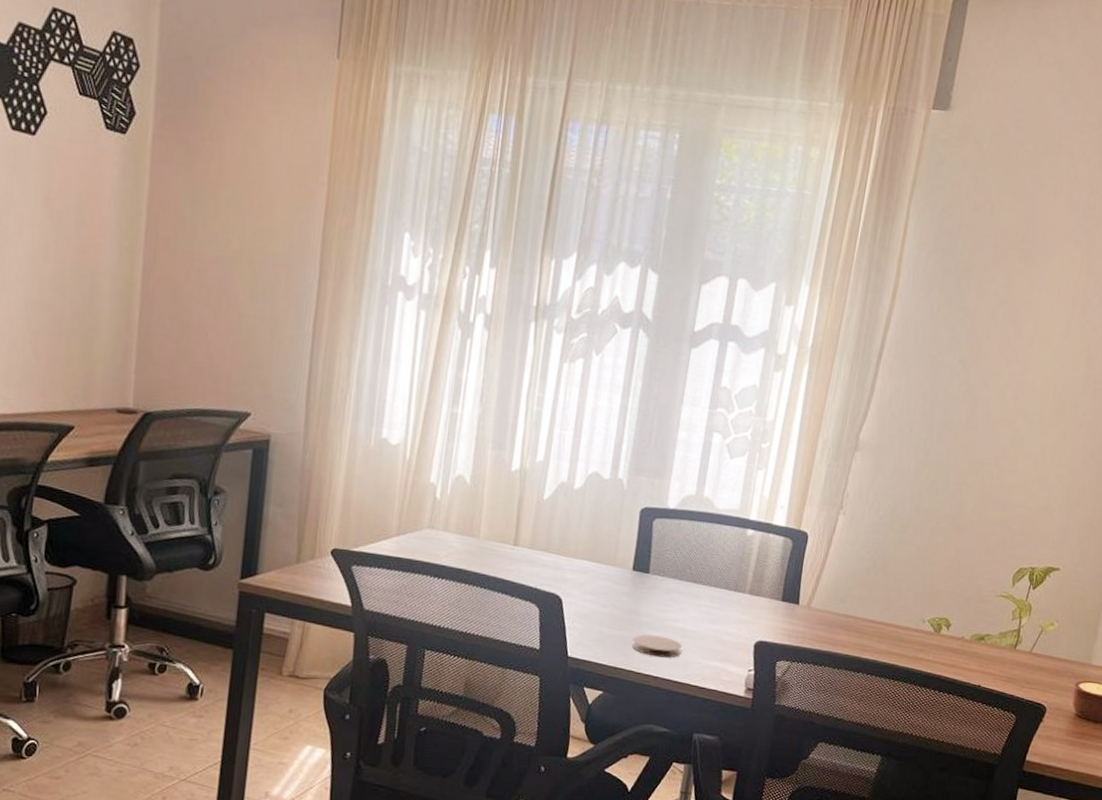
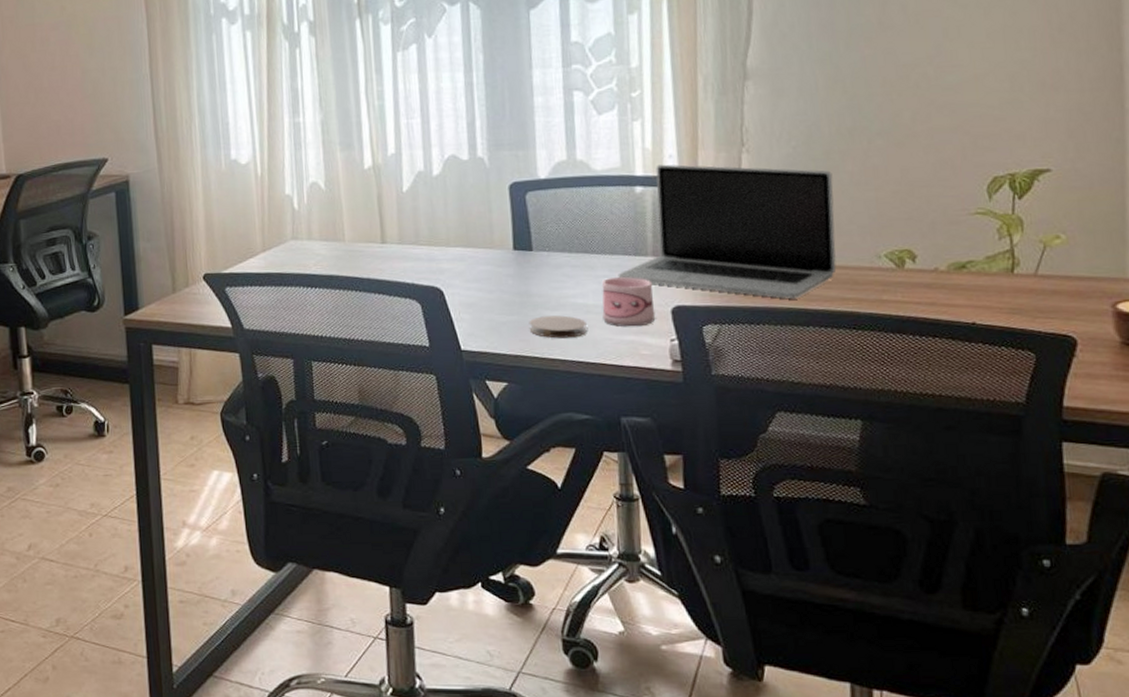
mug: none [696,608,744,655] -> present [601,277,656,327]
laptop: none [717,513,905,647] -> present [618,164,837,299]

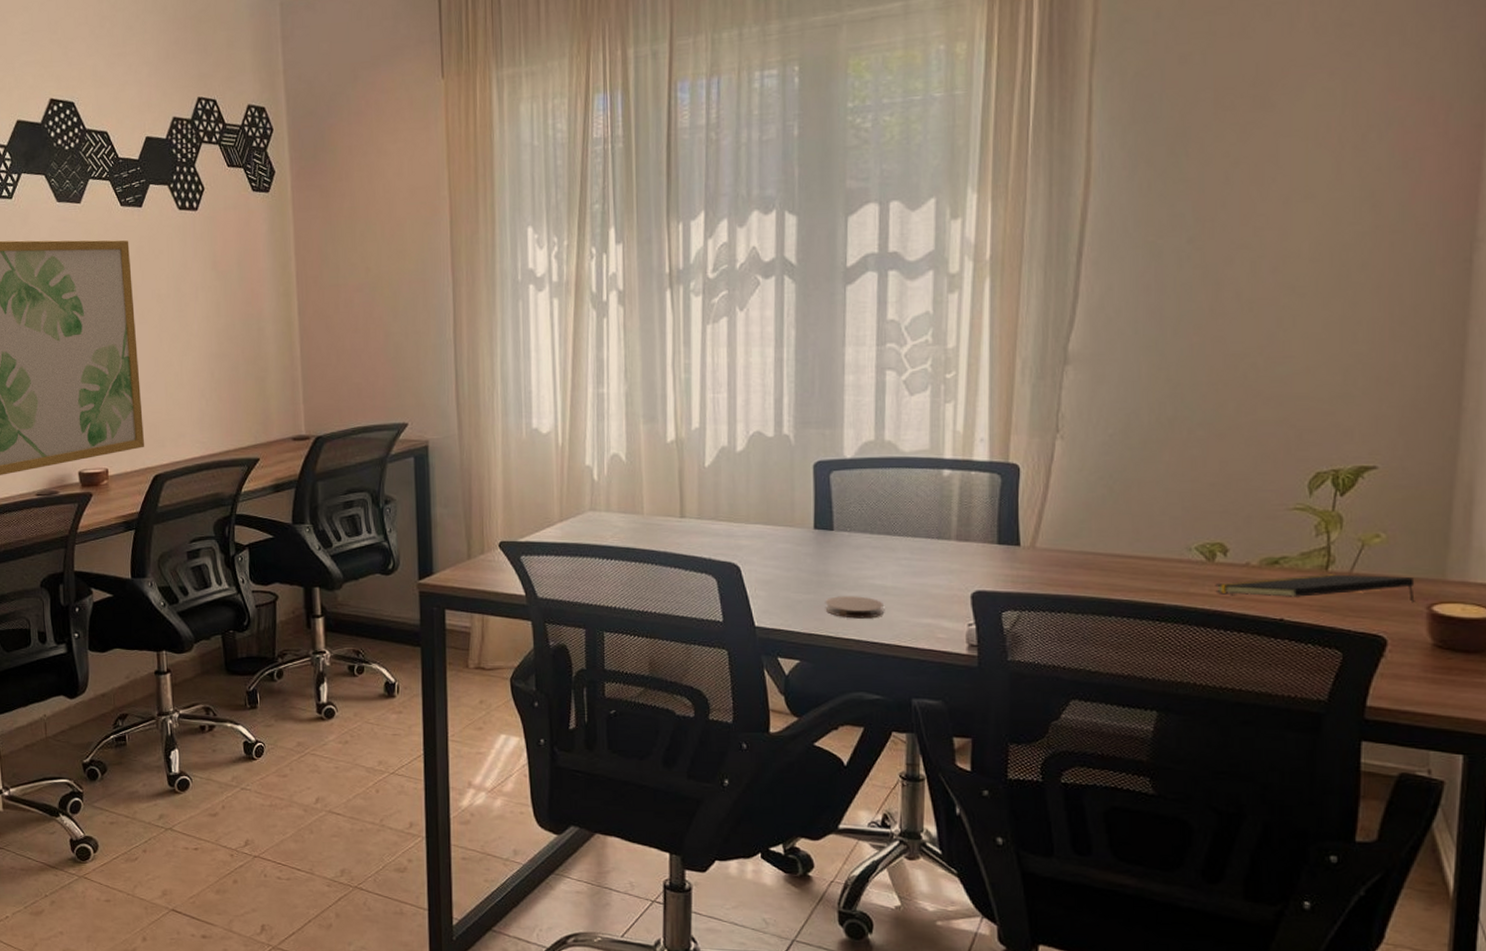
mug: present [601,277,656,327] -> none [900,560,955,610]
laptop: present [618,164,837,299] -> none [919,448,1148,587]
notepad: none [907,276,1100,303] -> present [1215,574,1415,604]

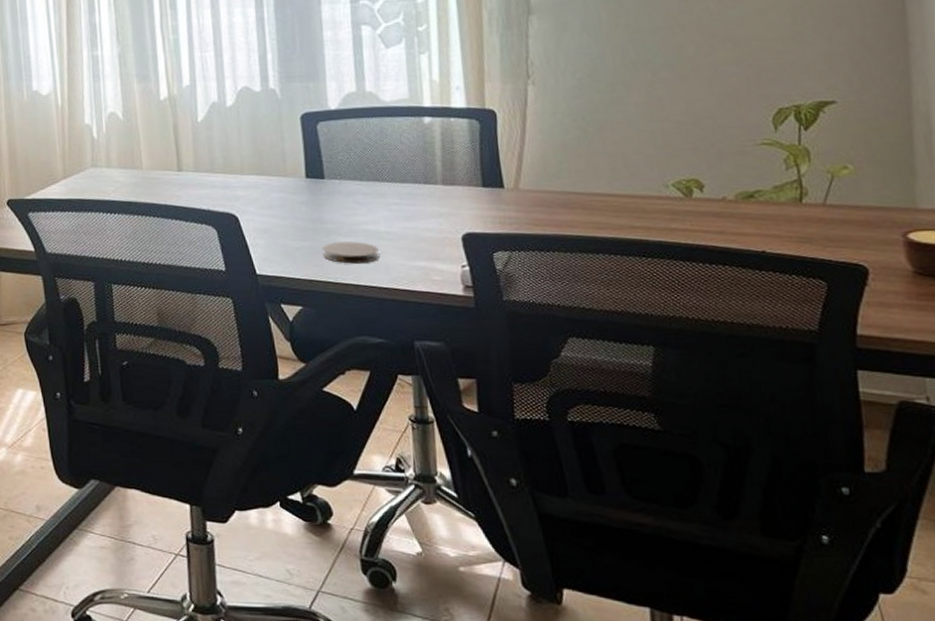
notepad: present [1215,574,1415,604] -> none [695,205,890,232]

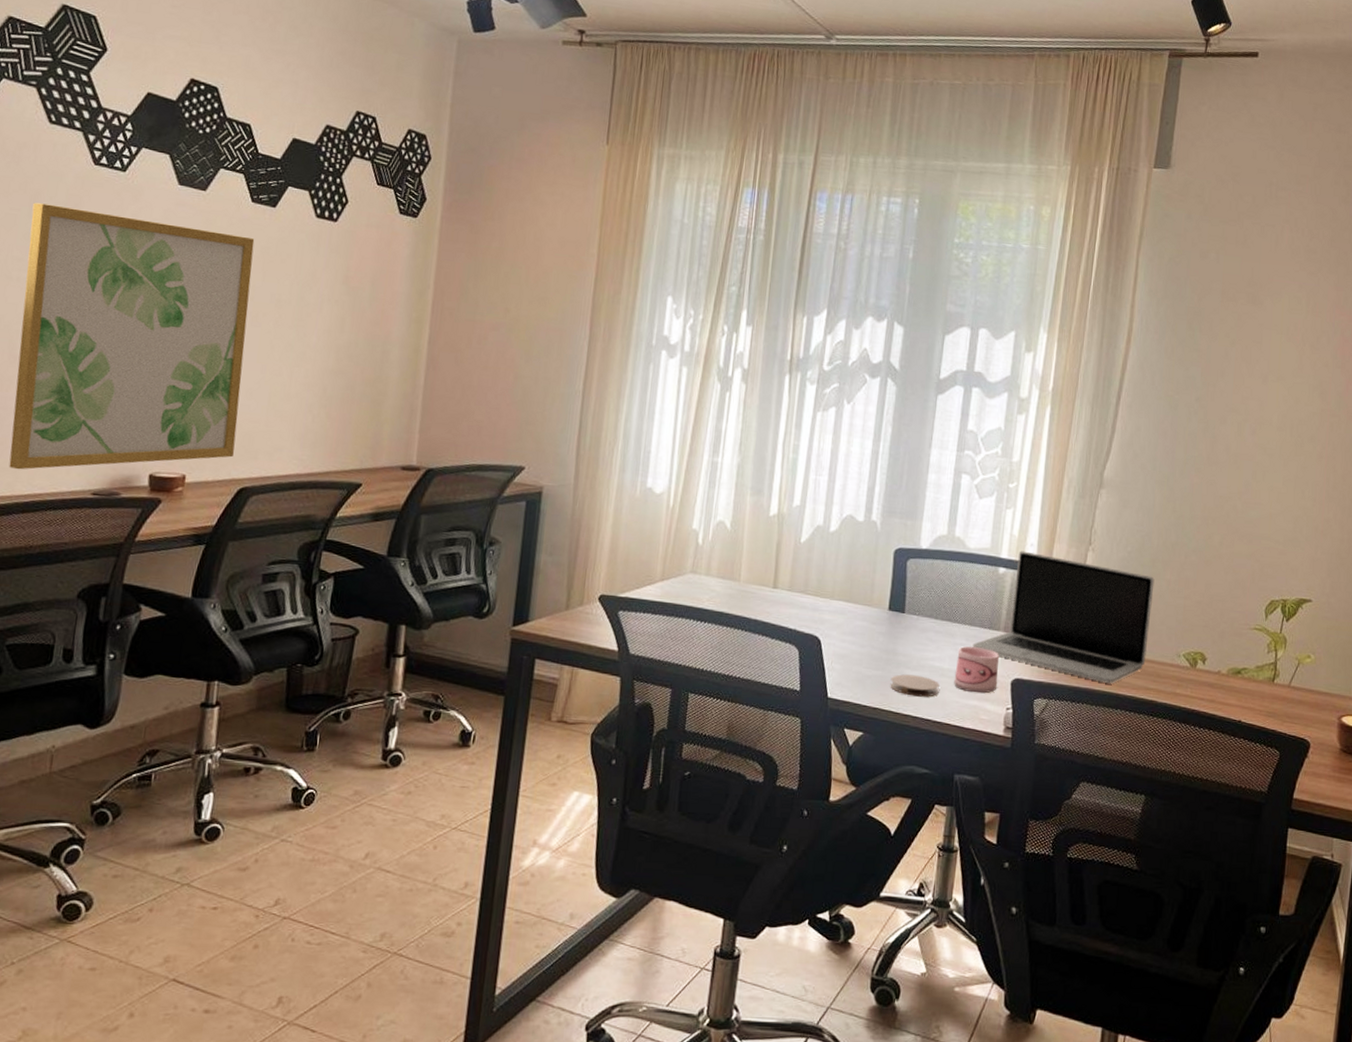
mug: none [392,204,446,254] -> present [954,646,1000,694]
laptop: none [408,95,625,226] -> present [972,550,1155,683]

